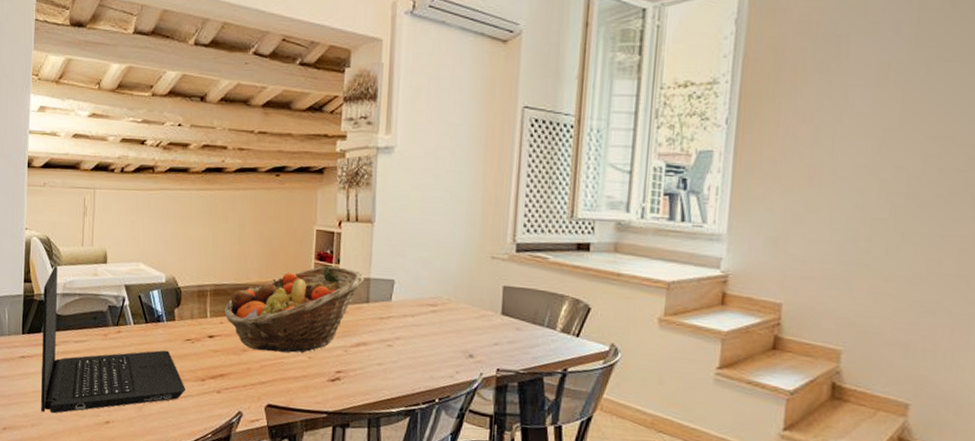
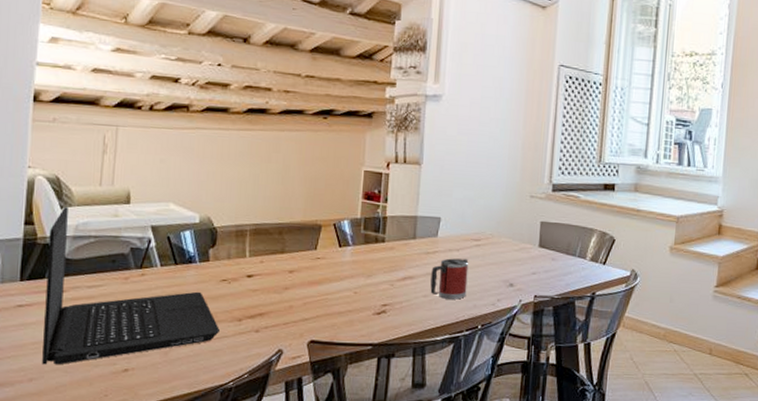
fruit basket: present [224,266,364,353] -> none [264,205,412,290]
mug: none [384,324,425,370] -> present [430,258,469,300]

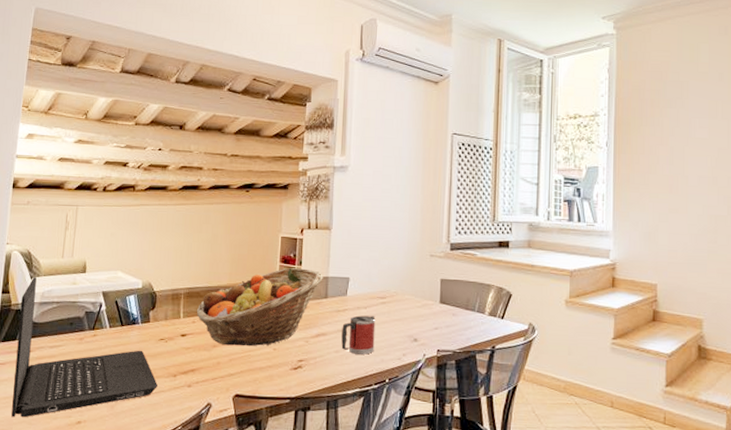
fruit basket: none [264,205,412,290] -> present [196,268,323,347]

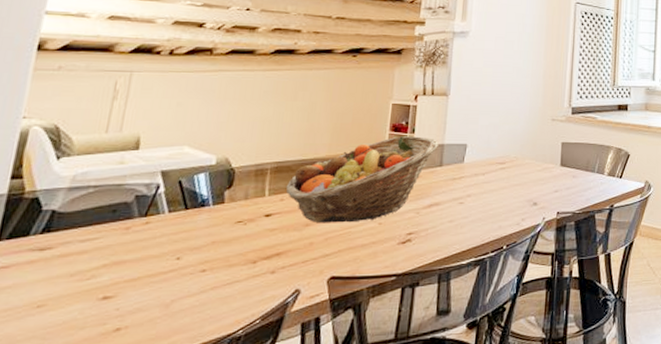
laptop: present [11,277,158,418] -> none [14,157,231,334]
mug: present [341,315,376,355] -> none [456,182,494,223]

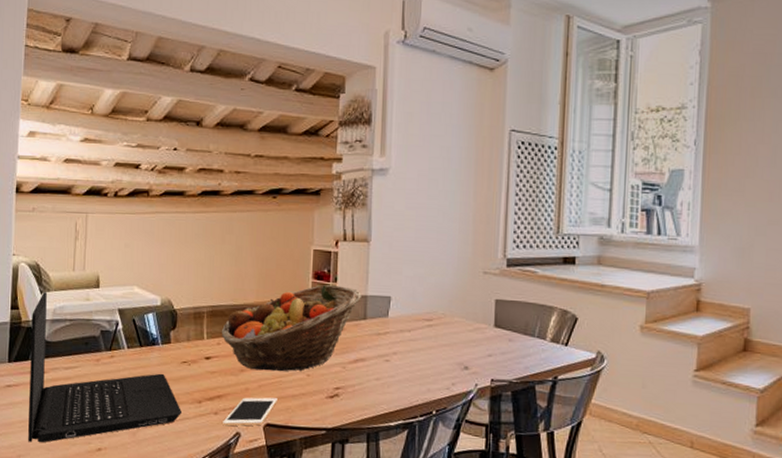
laptop: none [14,157,231,334] -> present [28,292,181,443]
cell phone: none [280,250,345,285] -> present [223,397,277,426]

